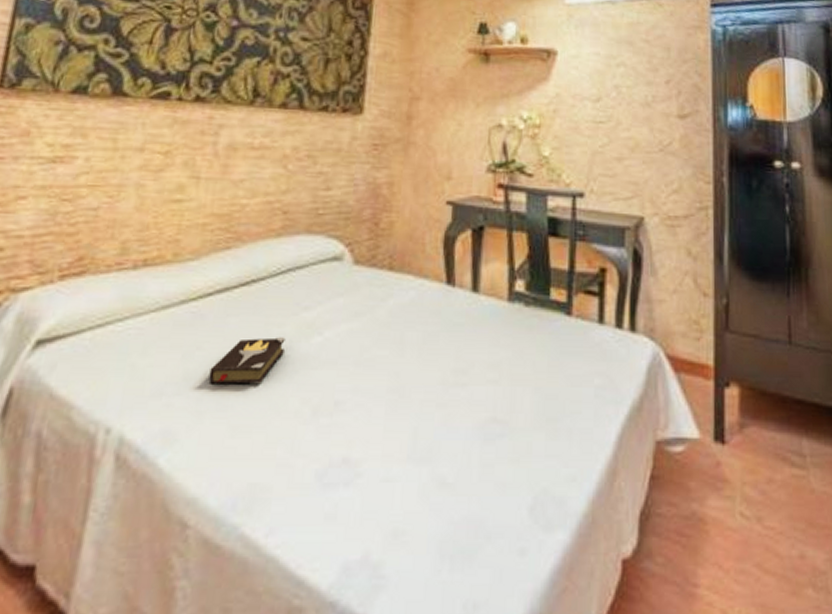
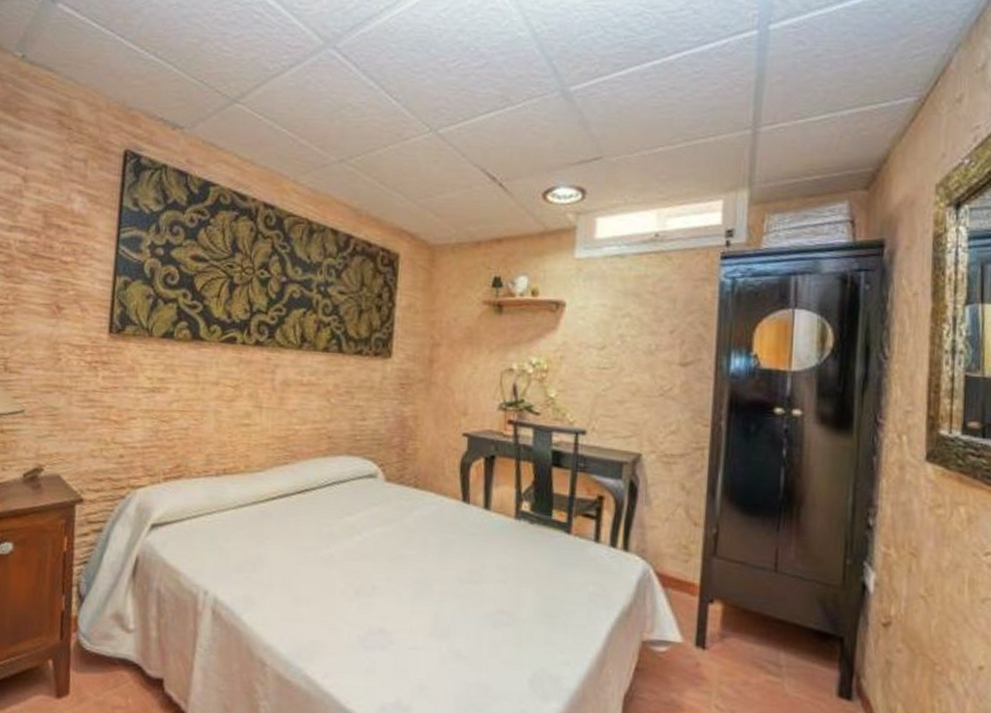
hardback book: present [209,337,286,385] -> none [276,534,333,569]

